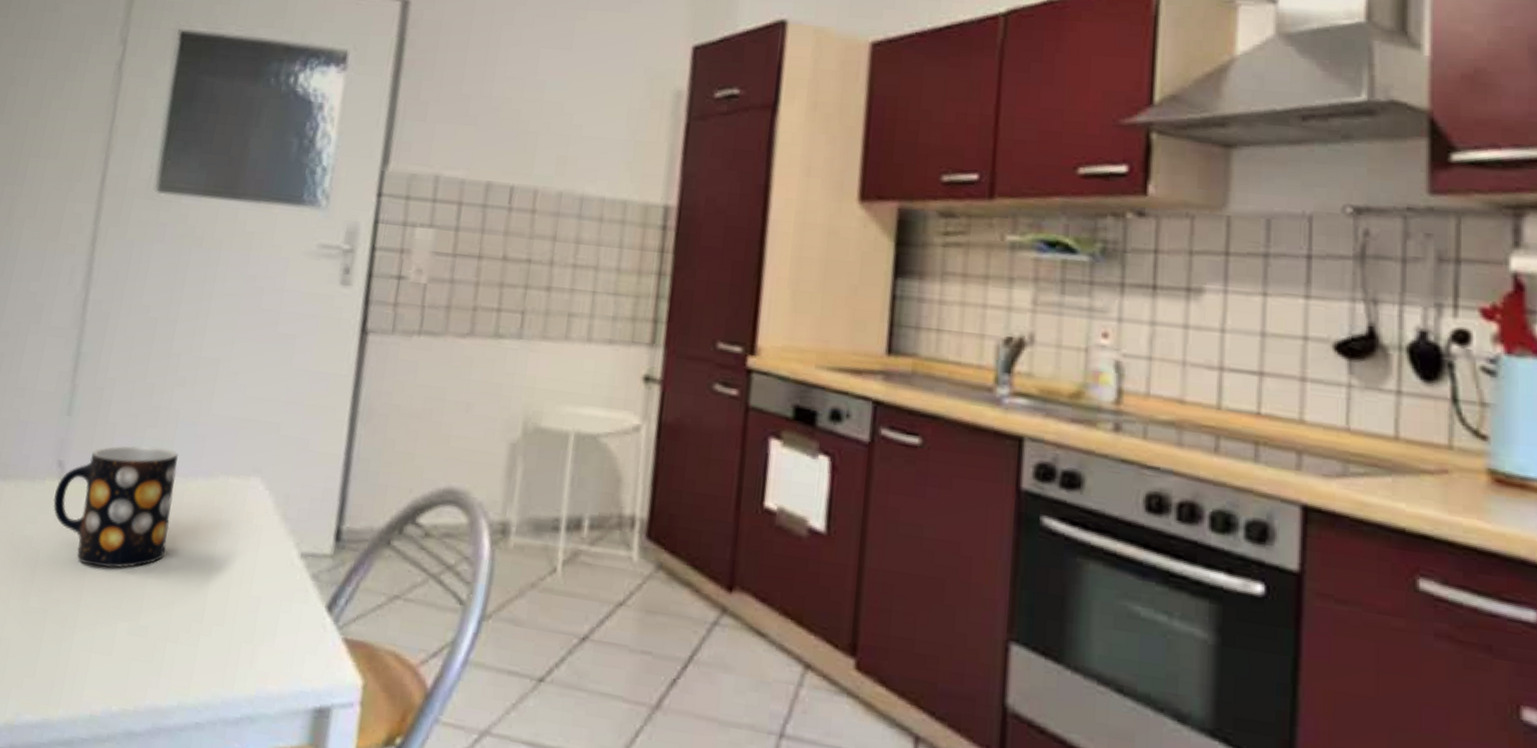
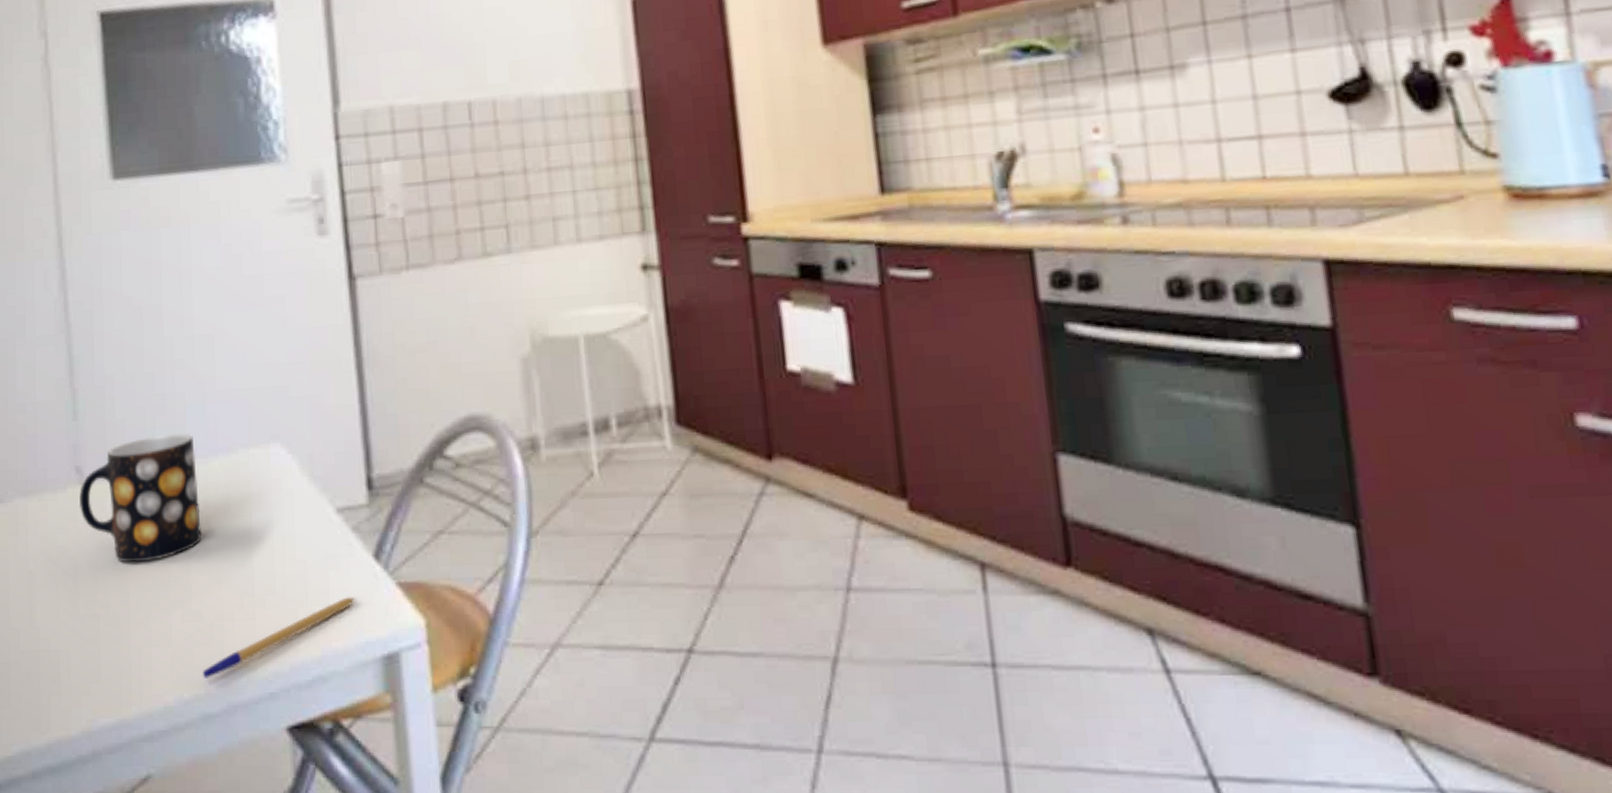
pen: none [135,642,301,696] -> present [203,597,356,679]

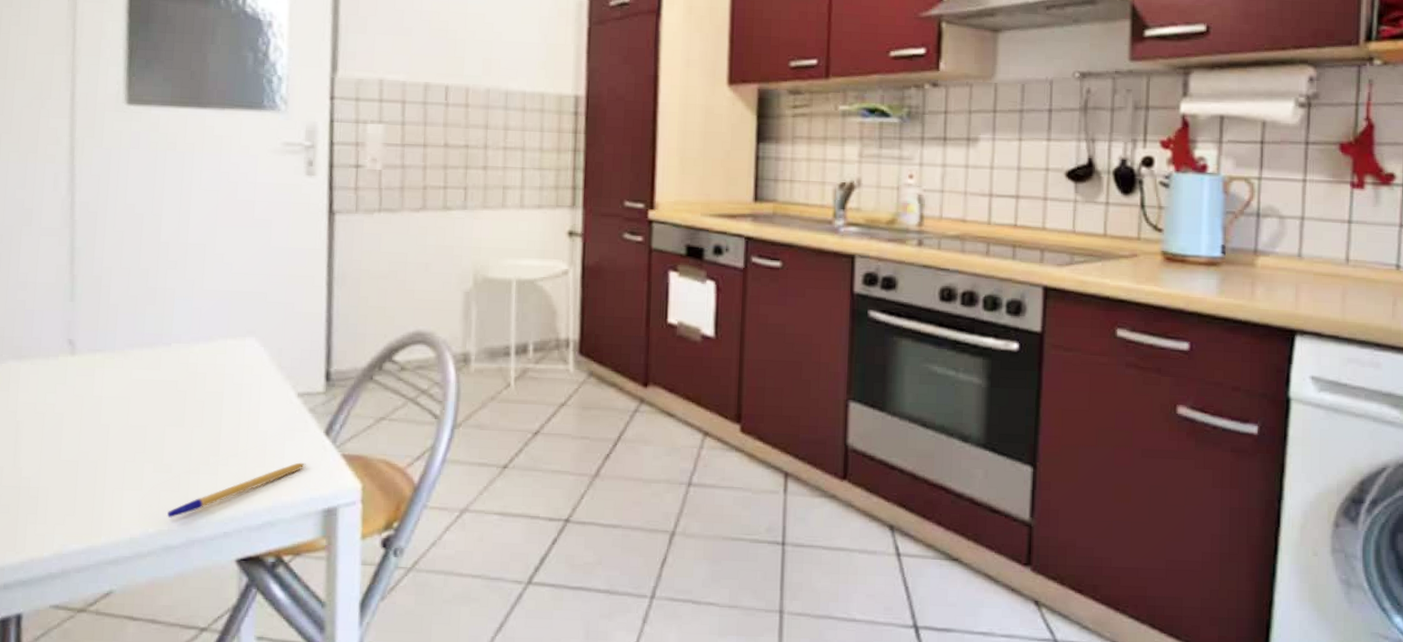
mug: present [79,433,203,563] -> none [68,320,180,423]

